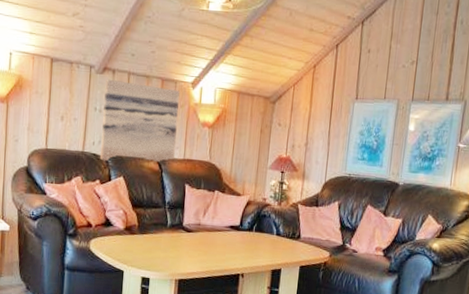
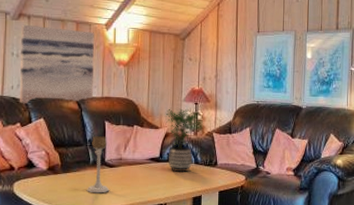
candle holder: none [162,199,186,258] -> present [86,136,110,193]
potted plant: none [248,175,288,244] -> present [165,108,203,173]

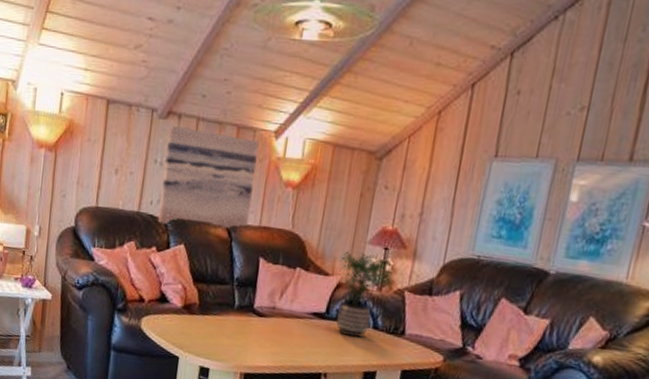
candle holder: present [86,136,110,193] -> none [226,274,259,347]

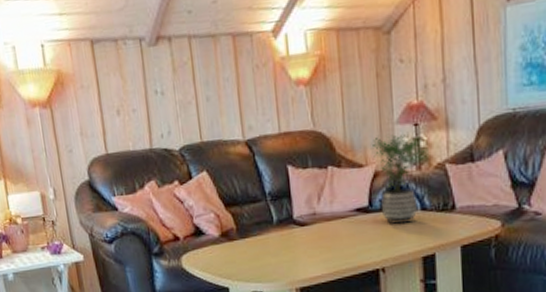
wall art: present [158,125,259,229] -> none [162,45,267,156]

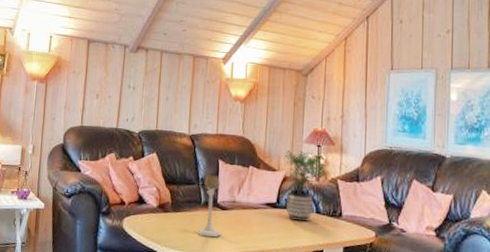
candle holder: none [272,185,304,262] -> present [196,175,221,238]

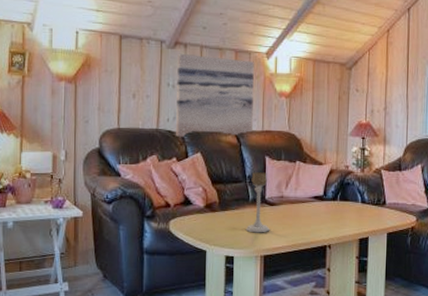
wall art: none [134,57,211,138] -> present [176,53,254,138]
potted plant: present [284,150,326,222] -> none [330,143,370,212]

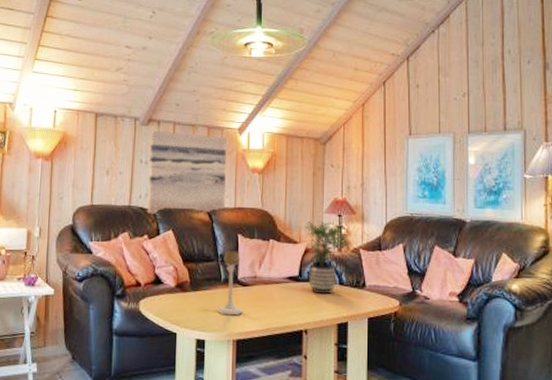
potted plant: none [330,143,370,212] -> present [305,221,347,295]

